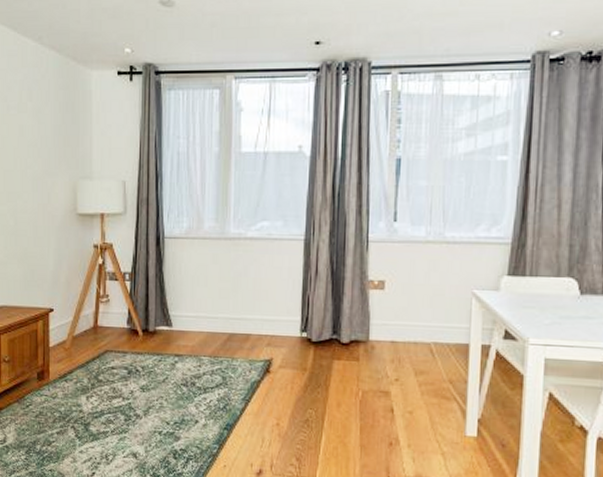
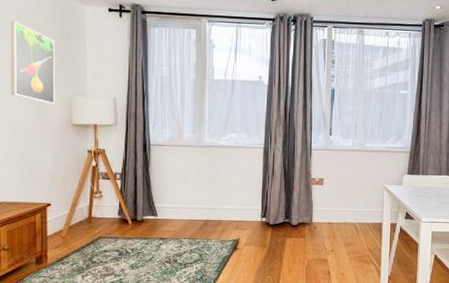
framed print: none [12,94,59,191] -> present [10,20,55,105]

